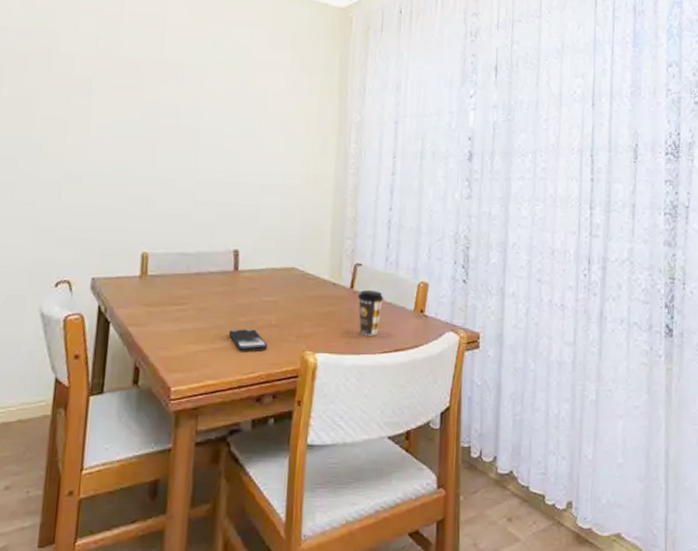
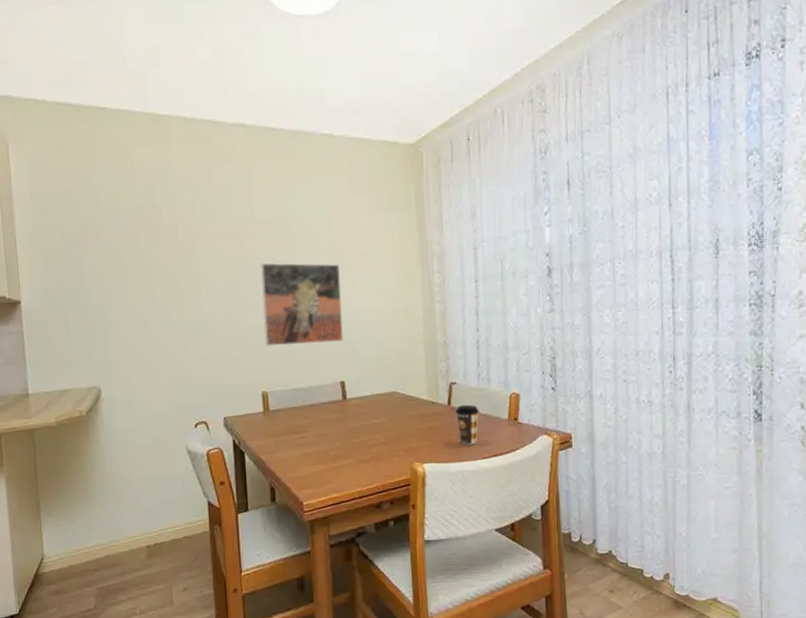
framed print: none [154,109,251,205] -> present [261,262,343,346]
smartphone: present [228,329,268,351] -> none [345,448,381,467]

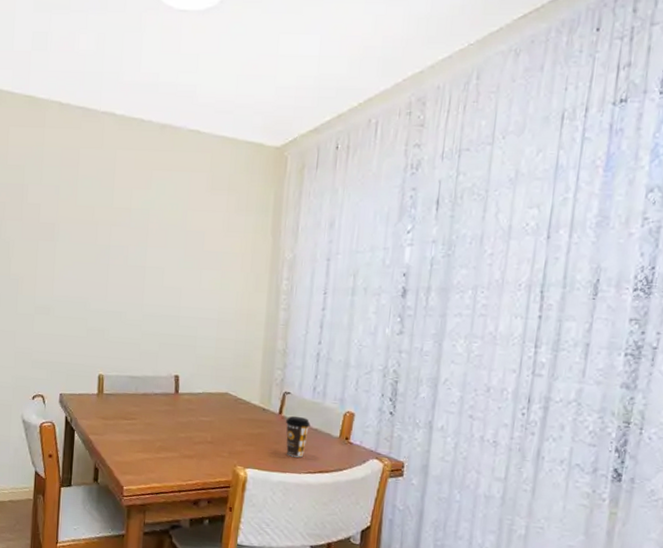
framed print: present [261,262,343,346] -> none [107,250,190,336]

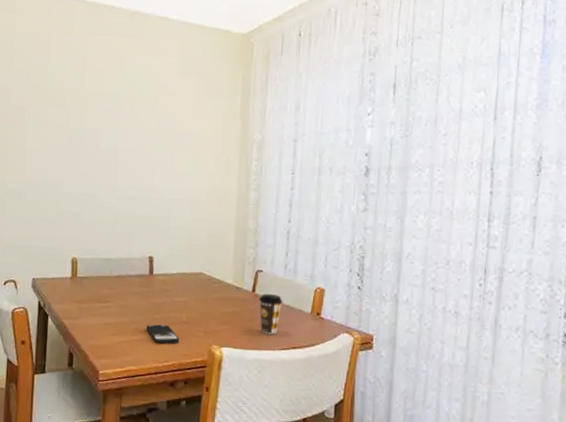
smartphone: none [170,443,204,463] -> present [145,324,180,344]

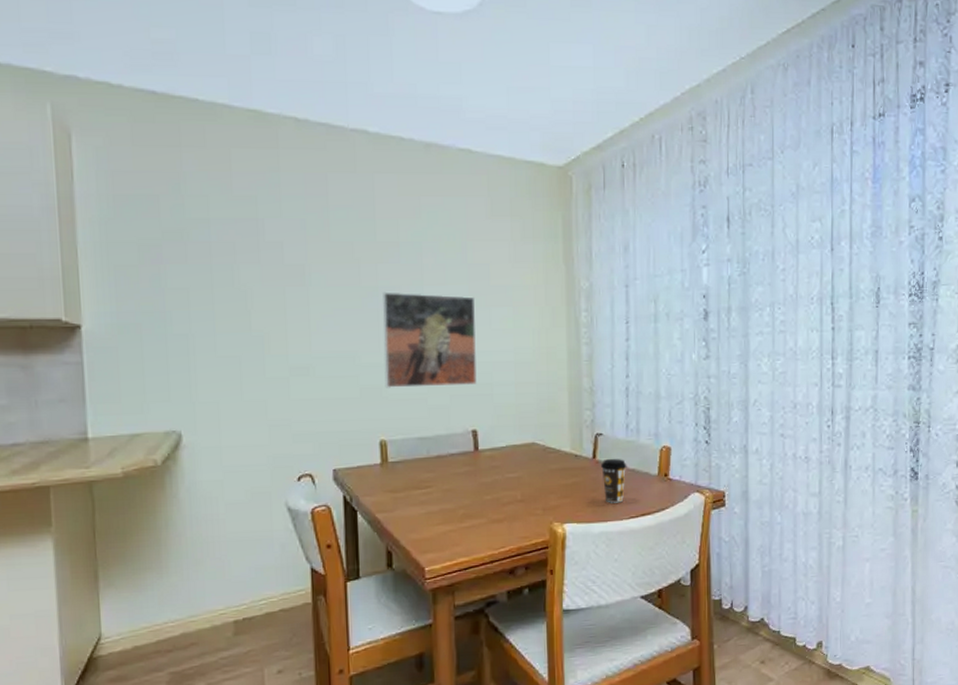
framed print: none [80,133,162,217] -> present [383,291,477,388]
smartphone: present [145,324,180,344] -> none [475,506,516,528]

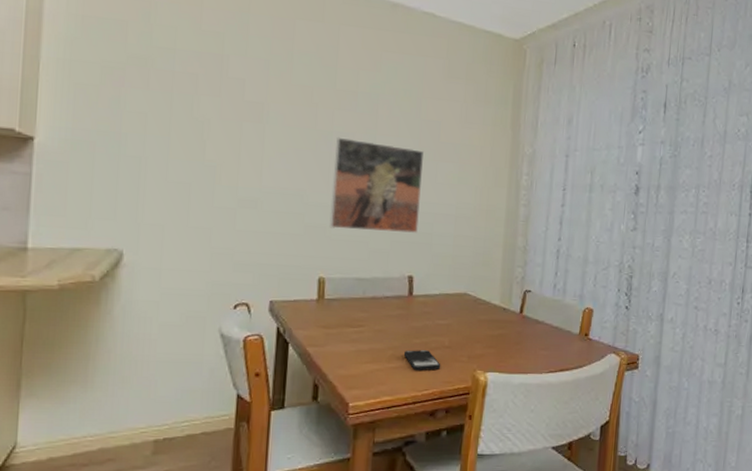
smartphone: none [475,506,516,528] -> present [403,350,441,370]
coffee cup: present [601,459,627,503] -> none [527,315,551,357]

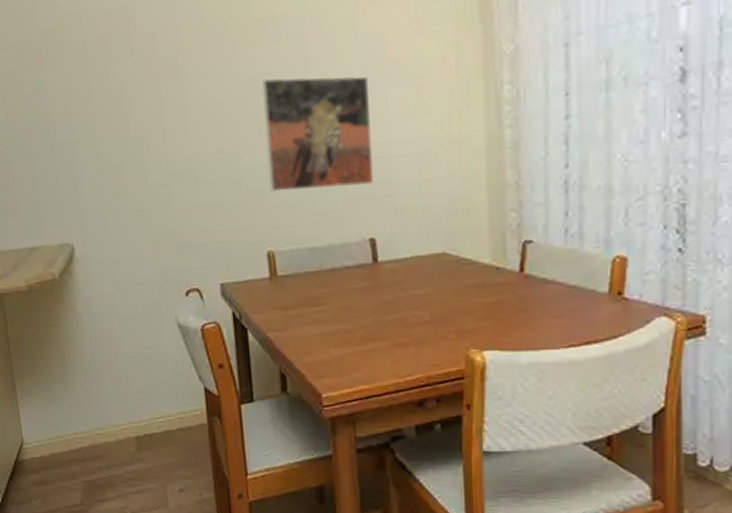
smartphone: present [403,350,441,370] -> none [376,328,424,352]

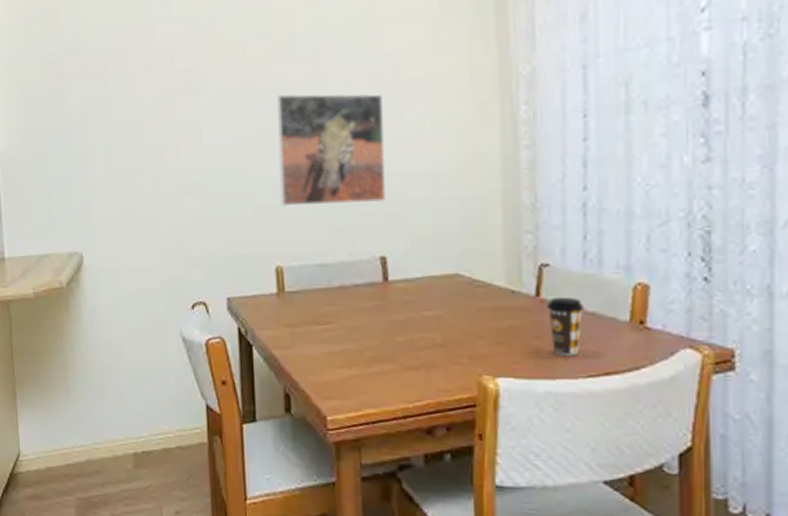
coffee cup: none [531,272,566,328] -> present [548,298,584,356]

